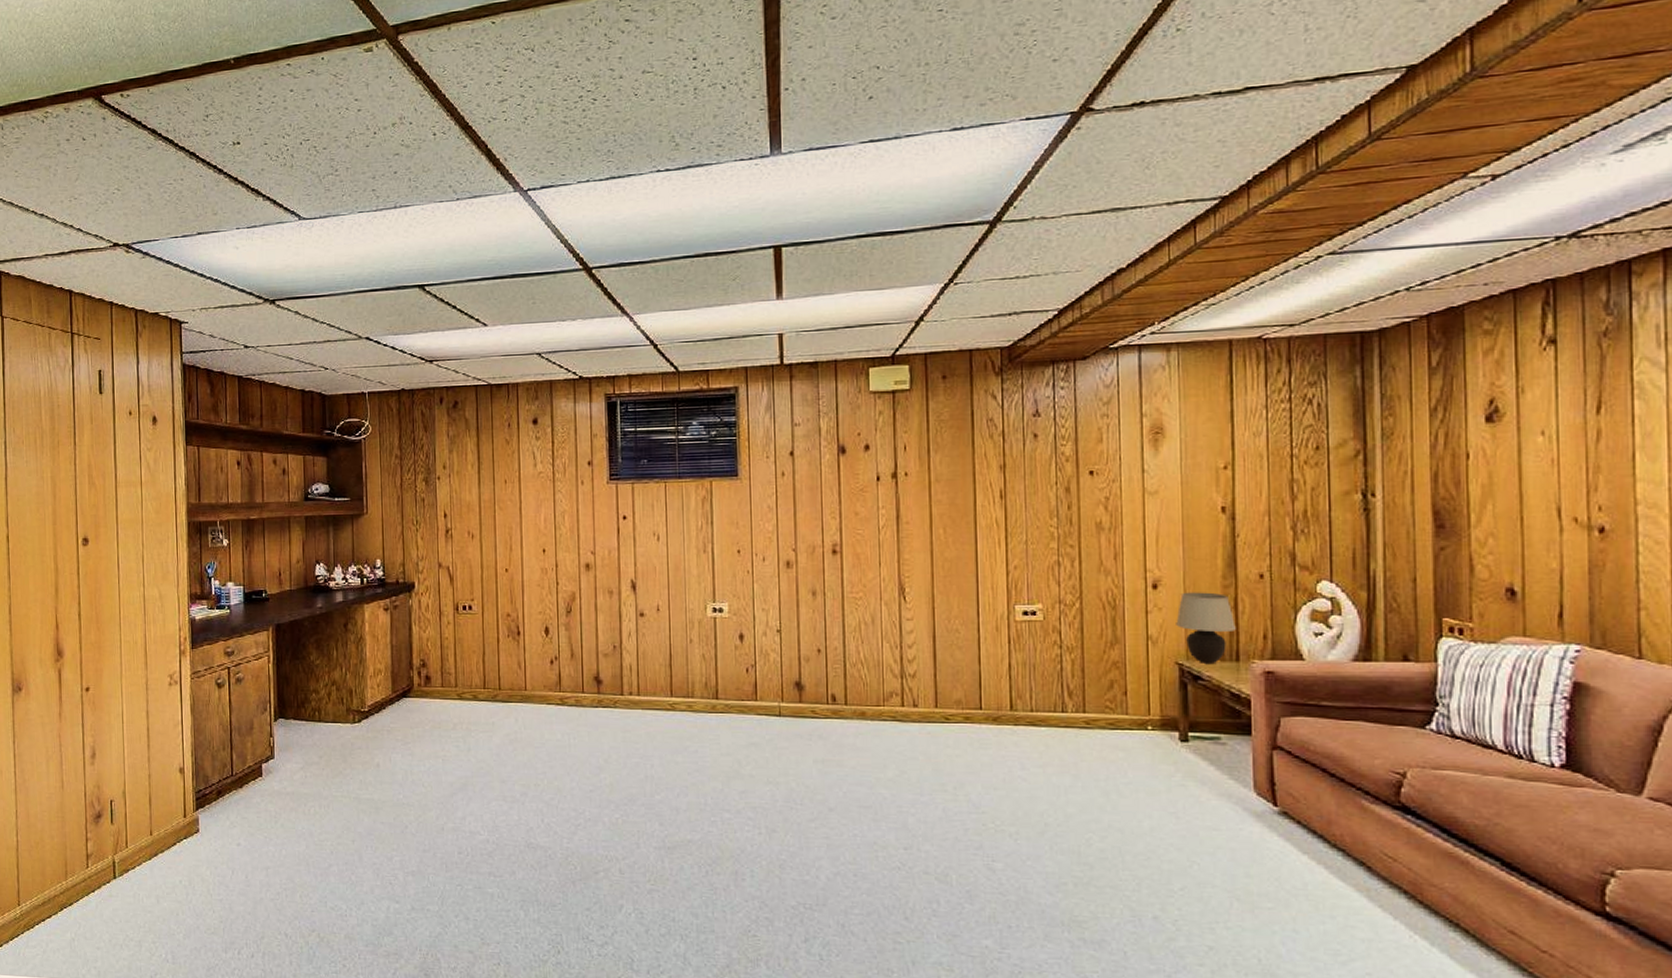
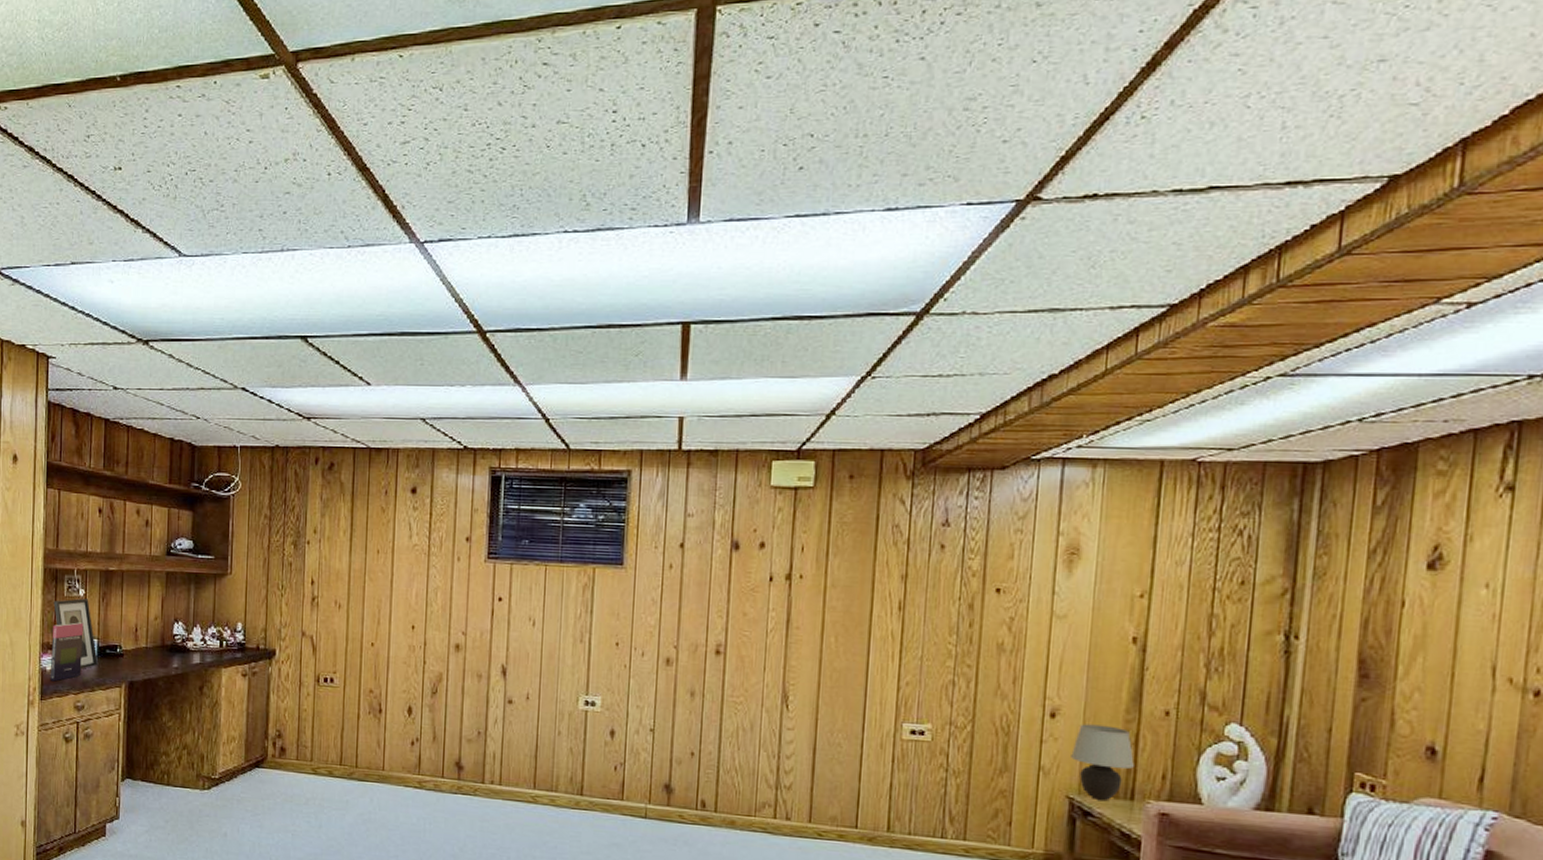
picture frame: none [199,548,245,616] -> present [53,598,98,669]
book: none [199,571,230,630] -> present [50,622,84,682]

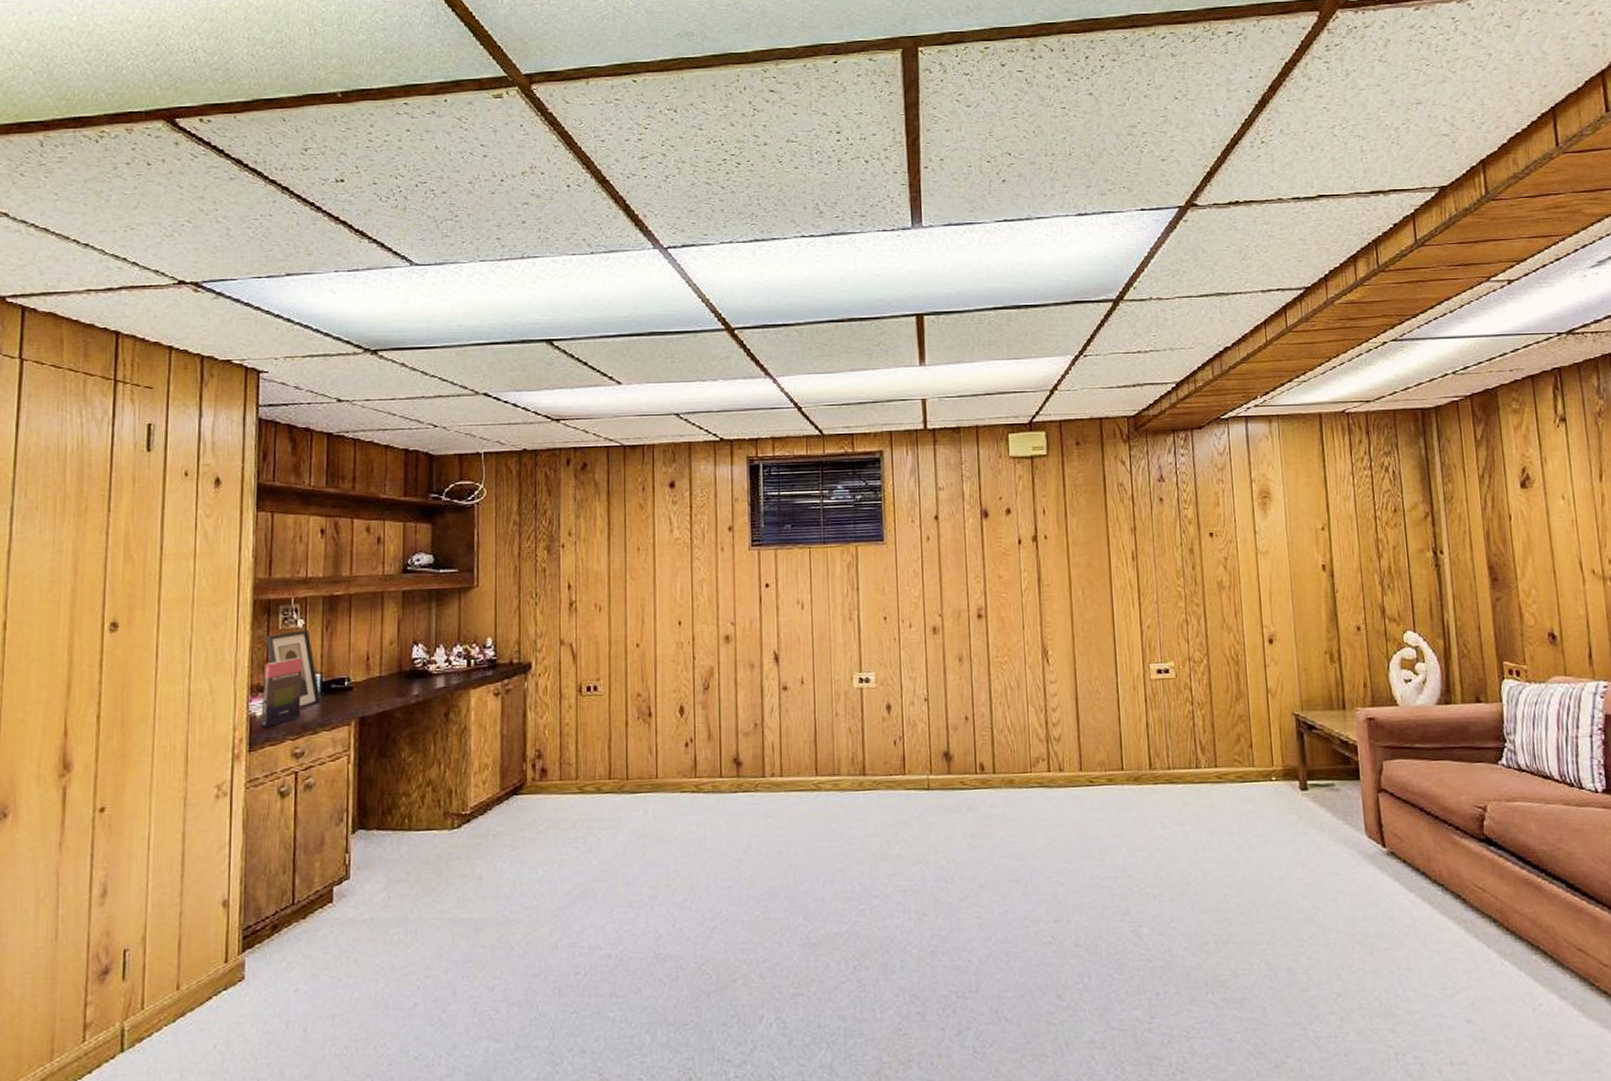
table lamp: present [1071,724,1134,800] -> none [1290,645,1341,713]

